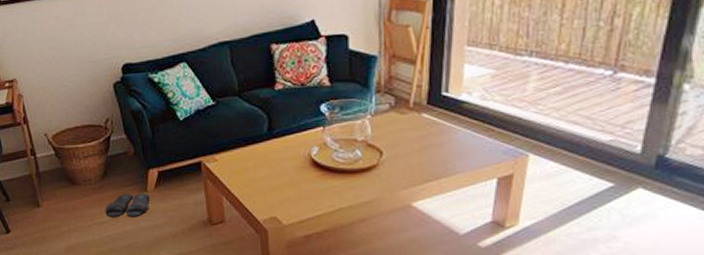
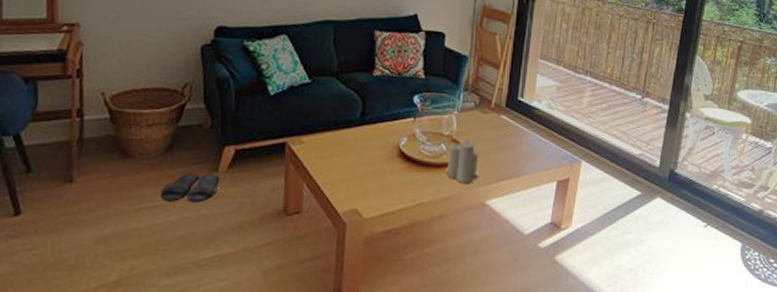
candle: none [363,143,400,188] -> present [445,140,479,185]

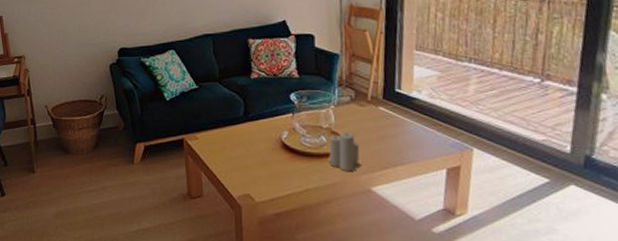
slippers: present [160,173,219,203] -> none [94,165,136,188]

